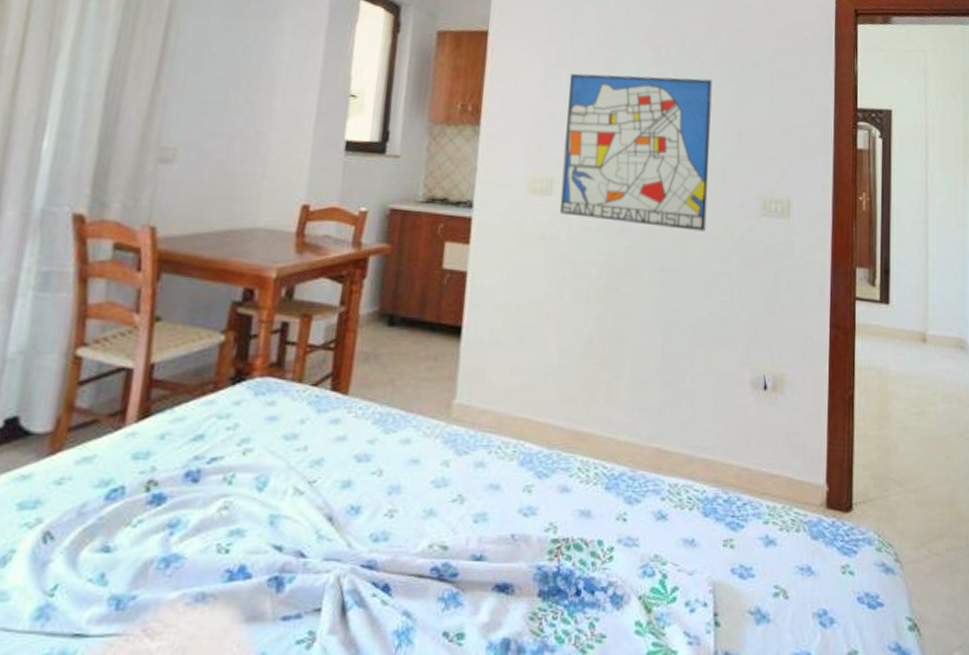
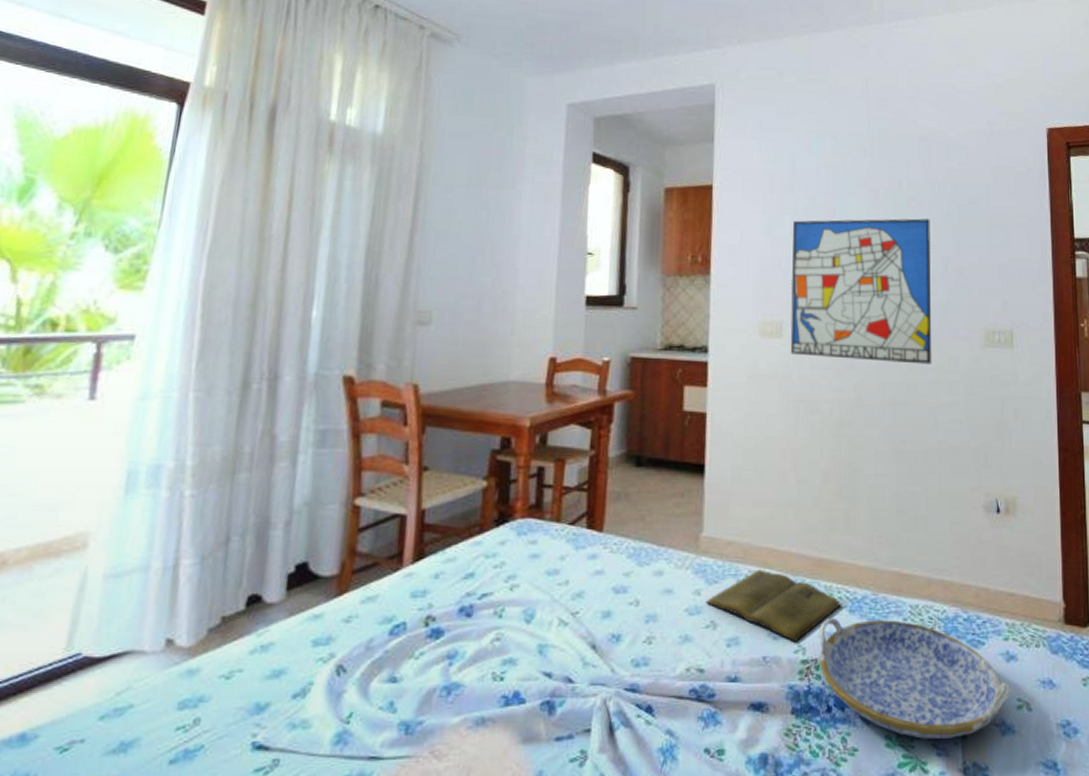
book: none [454,441,597,520] -> present [705,569,841,642]
serving tray: none [570,494,768,628] -> present [819,617,1011,740]

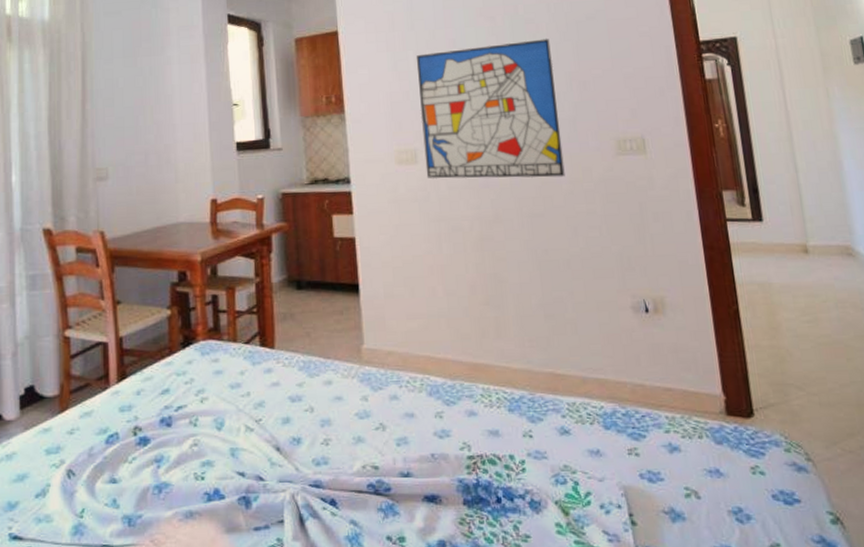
book: present [705,569,841,642] -> none [373,375,500,440]
serving tray: present [819,617,1011,740] -> none [482,416,677,527]

